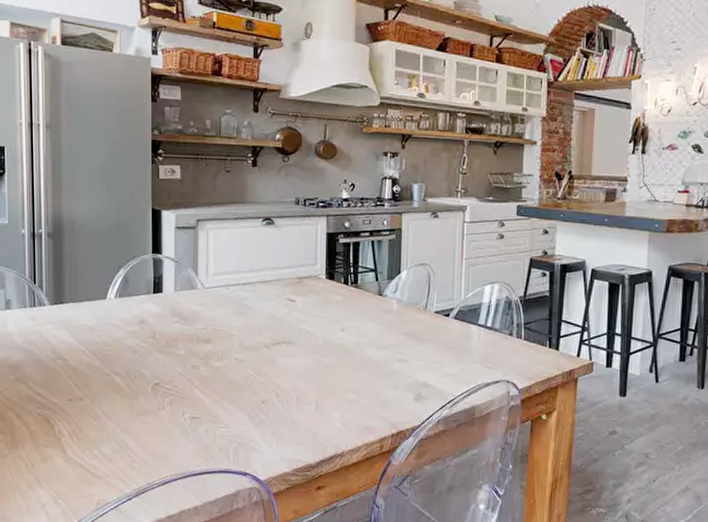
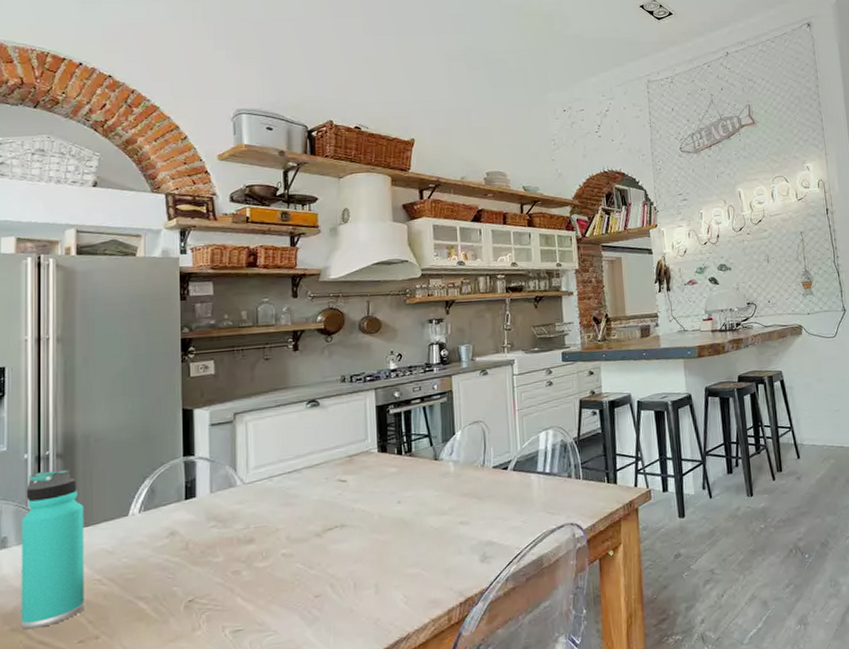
thermos bottle: none [21,247,72,382] -> present [21,469,84,630]

